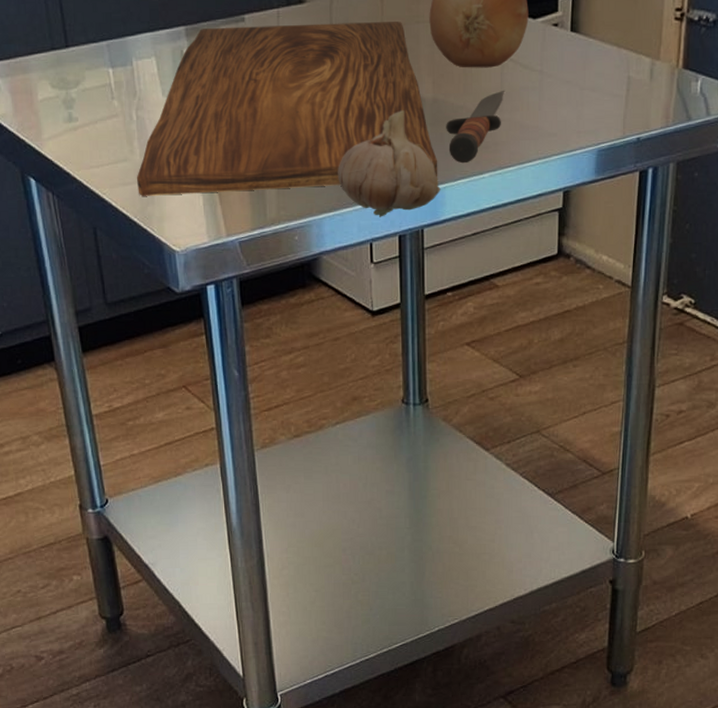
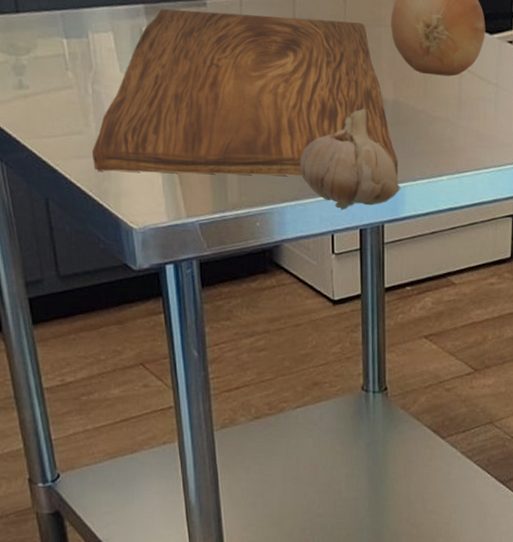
knife: present [446,90,505,164] -> none [406,98,463,165]

